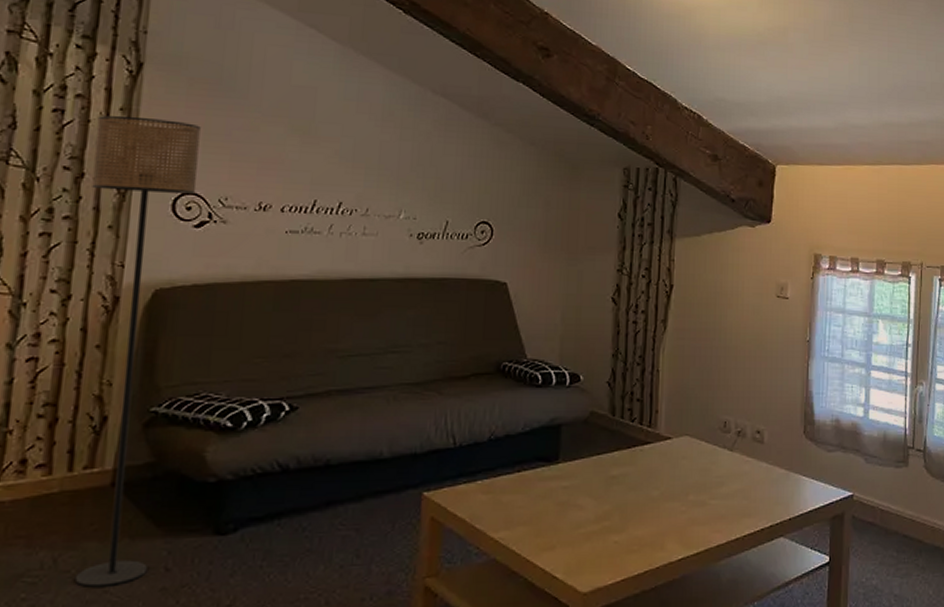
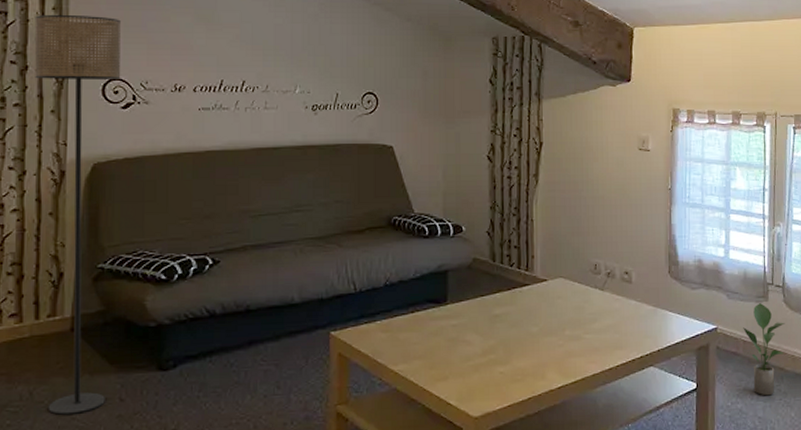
potted plant: none [881,469,925,572] -> present [743,303,785,396]

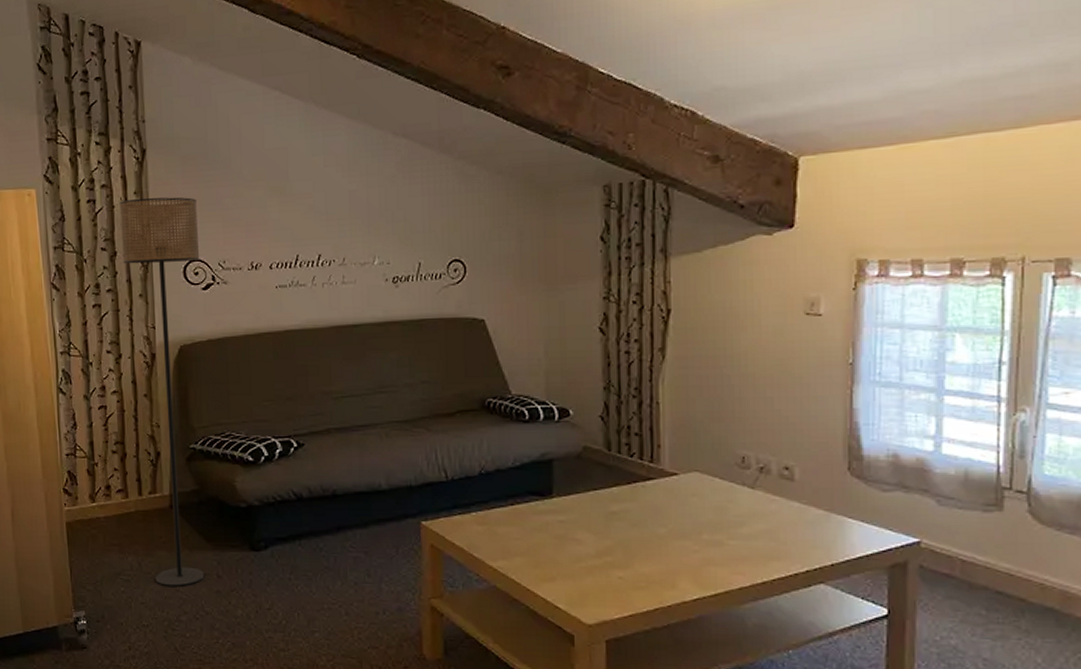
potted plant: present [743,303,785,396] -> none [961,513,1030,633]

